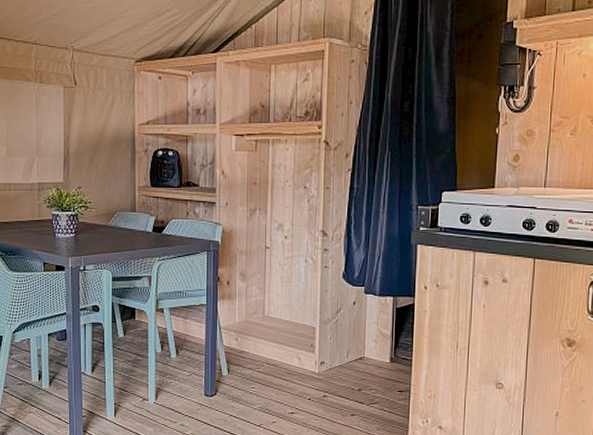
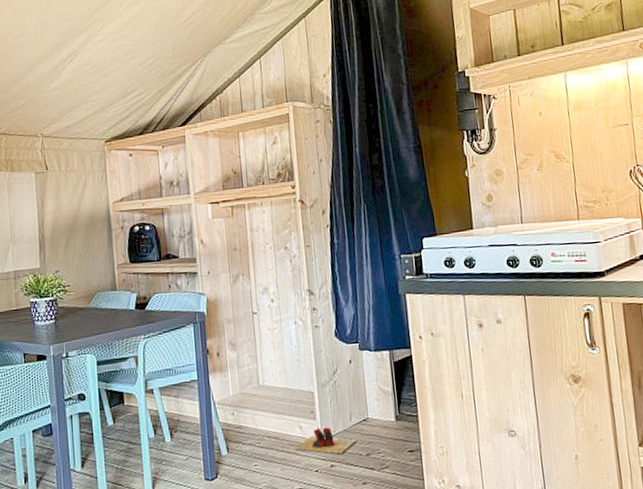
slippers: none [291,361,350,387] -> present [295,427,356,455]

